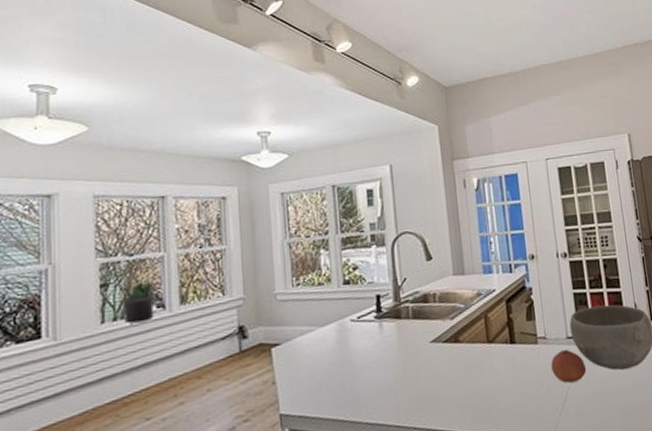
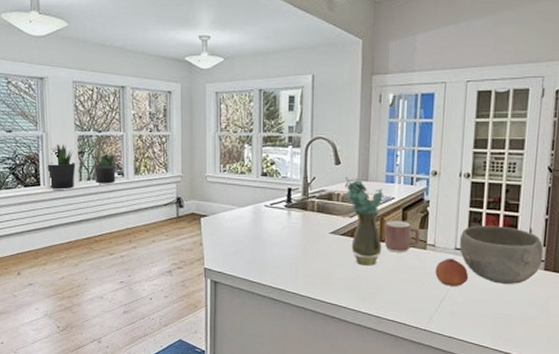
planter: none [53,277,96,341] -> present [47,144,76,190]
vase: none [440,272,491,376] -> present [345,176,383,266]
mug: none [489,314,529,354] -> present [384,221,420,253]

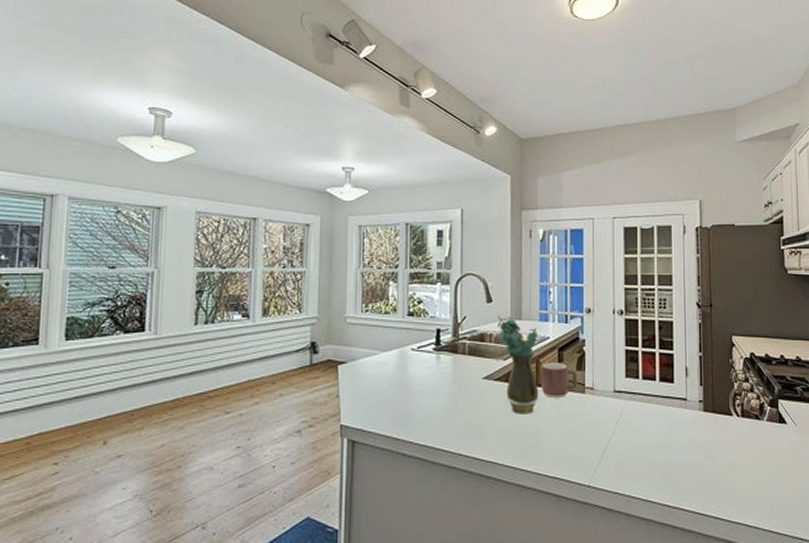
planter: present [47,144,76,190] -> none [155,282,192,336]
planter: present [94,150,117,184] -> none [213,289,242,328]
fruit: present [435,259,469,286] -> none [596,403,630,434]
bowl: present [459,225,544,284] -> none [617,365,701,428]

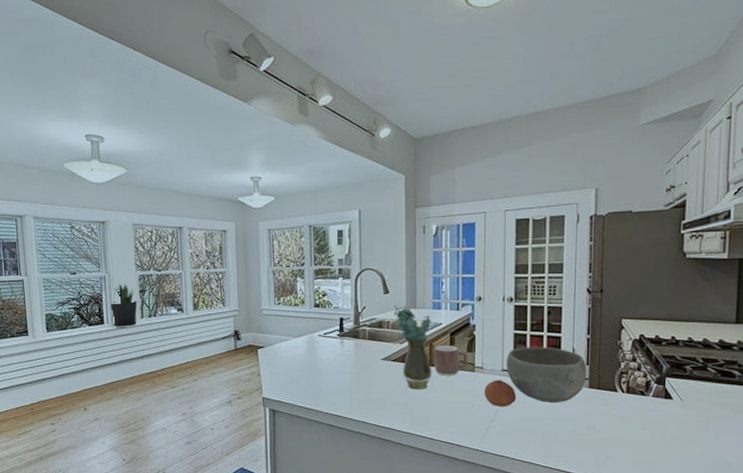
planter: none [155,282,192,336] -> present [110,284,138,327]
fruit: none [596,403,630,434] -> present [484,380,517,406]
bowl: none [617,365,701,428] -> present [506,347,587,402]

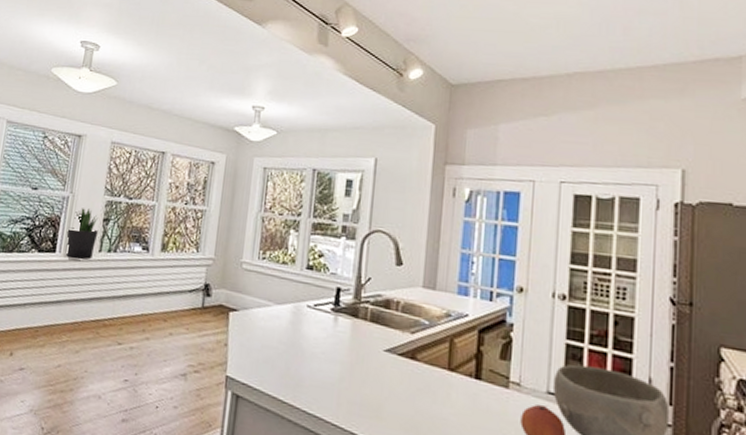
vase: present [394,304,432,390] -> none [407,281,454,401]
mug: present [434,345,468,376] -> none [453,343,500,389]

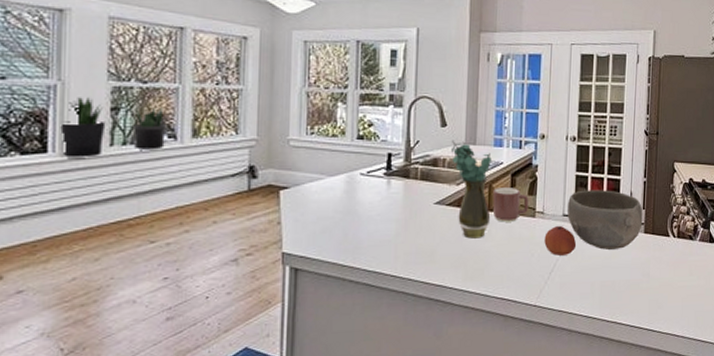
planter: none [116,220,143,260] -> present [133,106,167,150]
vase: none [407,281,454,401] -> present [452,139,492,239]
mug: none [453,343,500,389] -> present [492,188,529,222]

